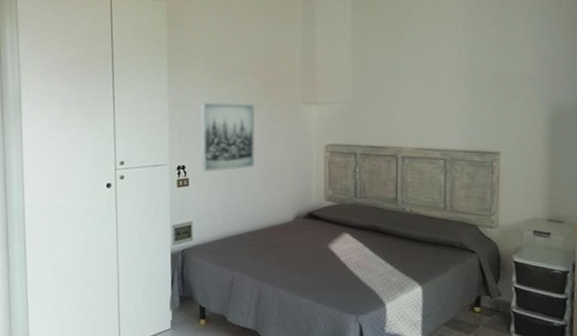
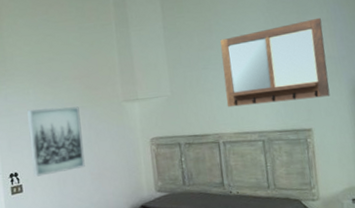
writing board: none [410,33,526,121] -> present [220,17,330,108]

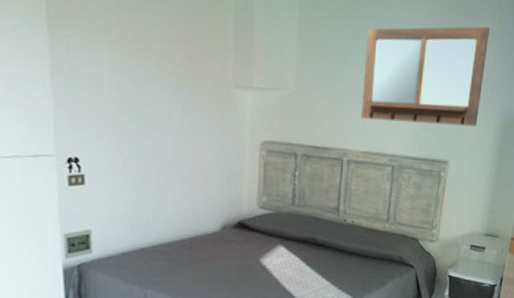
wall art: present [27,106,85,177] -> none [97,73,173,168]

